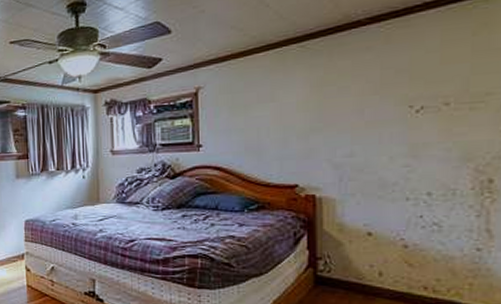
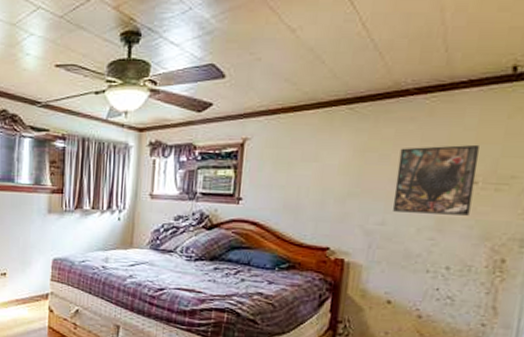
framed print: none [359,65,447,142] -> present [393,144,480,216]

